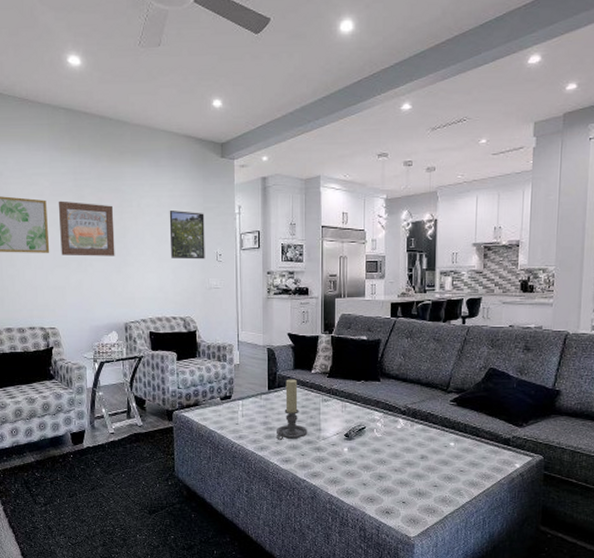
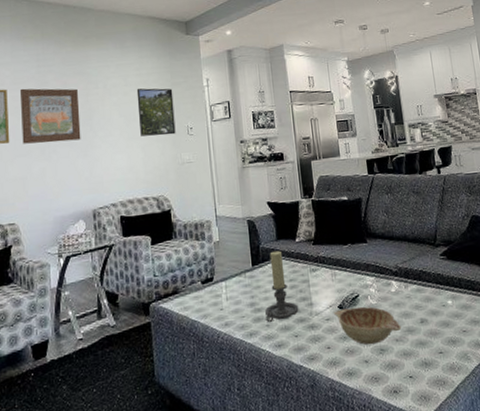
decorative bowl: none [339,437,402,471] -> present [333,306,402,345]

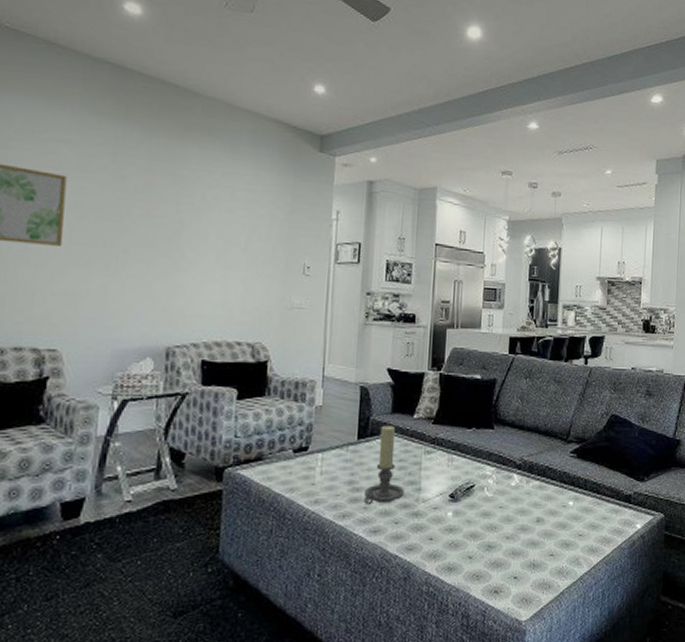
wall art: present [19,88,81,144] -> none [80,178,167,258]
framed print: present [136,88,176,136] -> none [242,207,292,272]
decorative bowl: present [333,306,402,345] -> none [442,498,515,540]

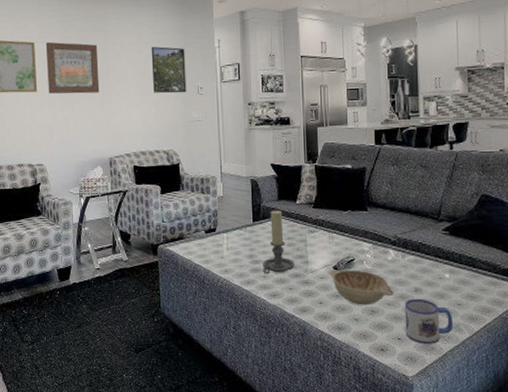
wall art: none [80,178,167,258] -> present [45,42,100,94]
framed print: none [242,207,292,272] -> present [151,46,187,94]
decorative bowl: none [442,498,515,540] -> present [328,270,395,306]
mug: none [522,530,573,582] -> present [404,298,453,344]

